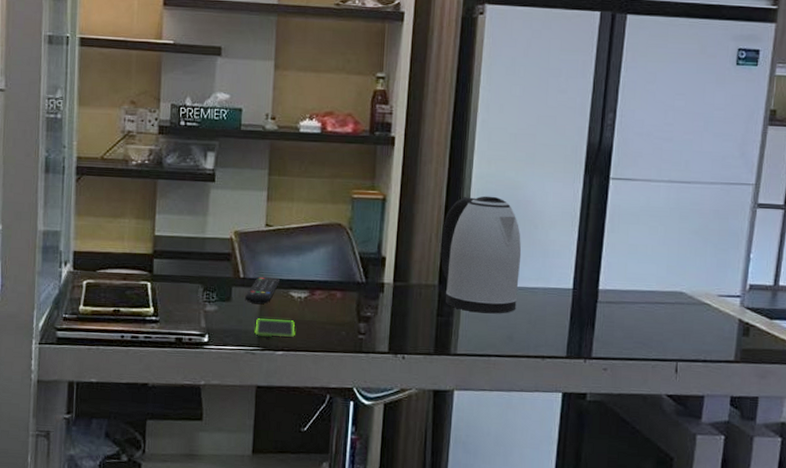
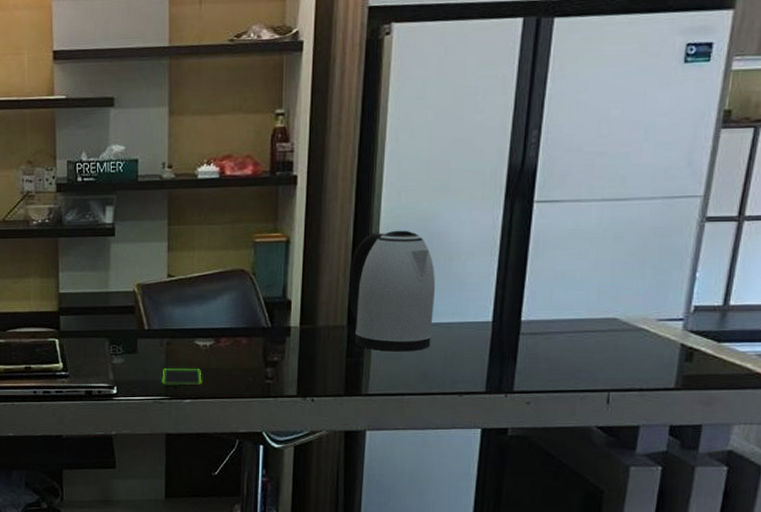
remote control: present [245,276,280,305] -> none [150,327,184,355]

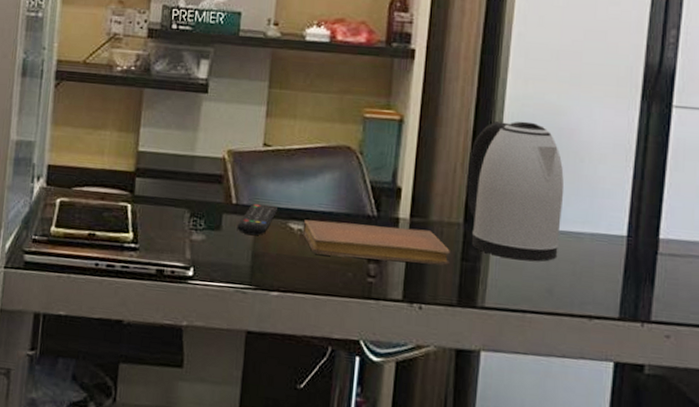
remote control: none [150,327,184,355] -> present [237,203,277,236]
smartphone: present [162,368,202,388] -> none [246,252,294,277]
notebook: none [207,334,337,365] -> present [302,220,451,266]

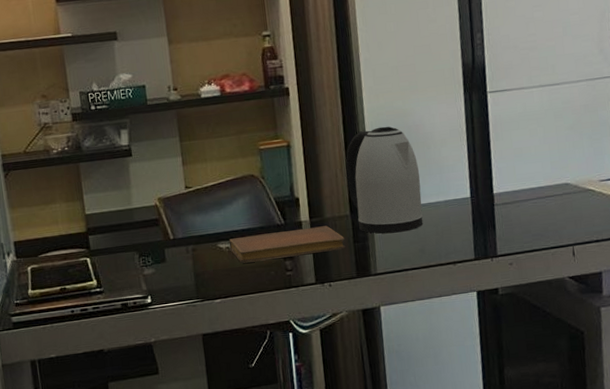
remote control: present [237,203,277,236] -> none [178,233,207,261]

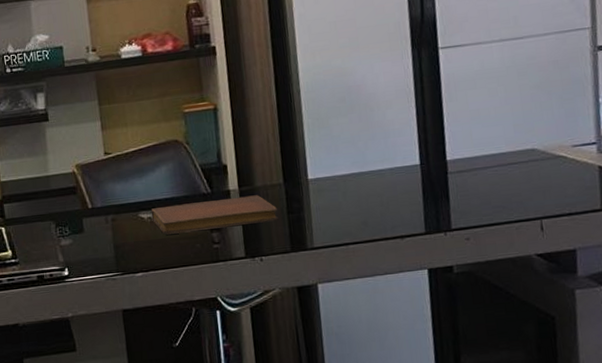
kettle: present [345,126,423,234] -> none [278,86,366,204]

